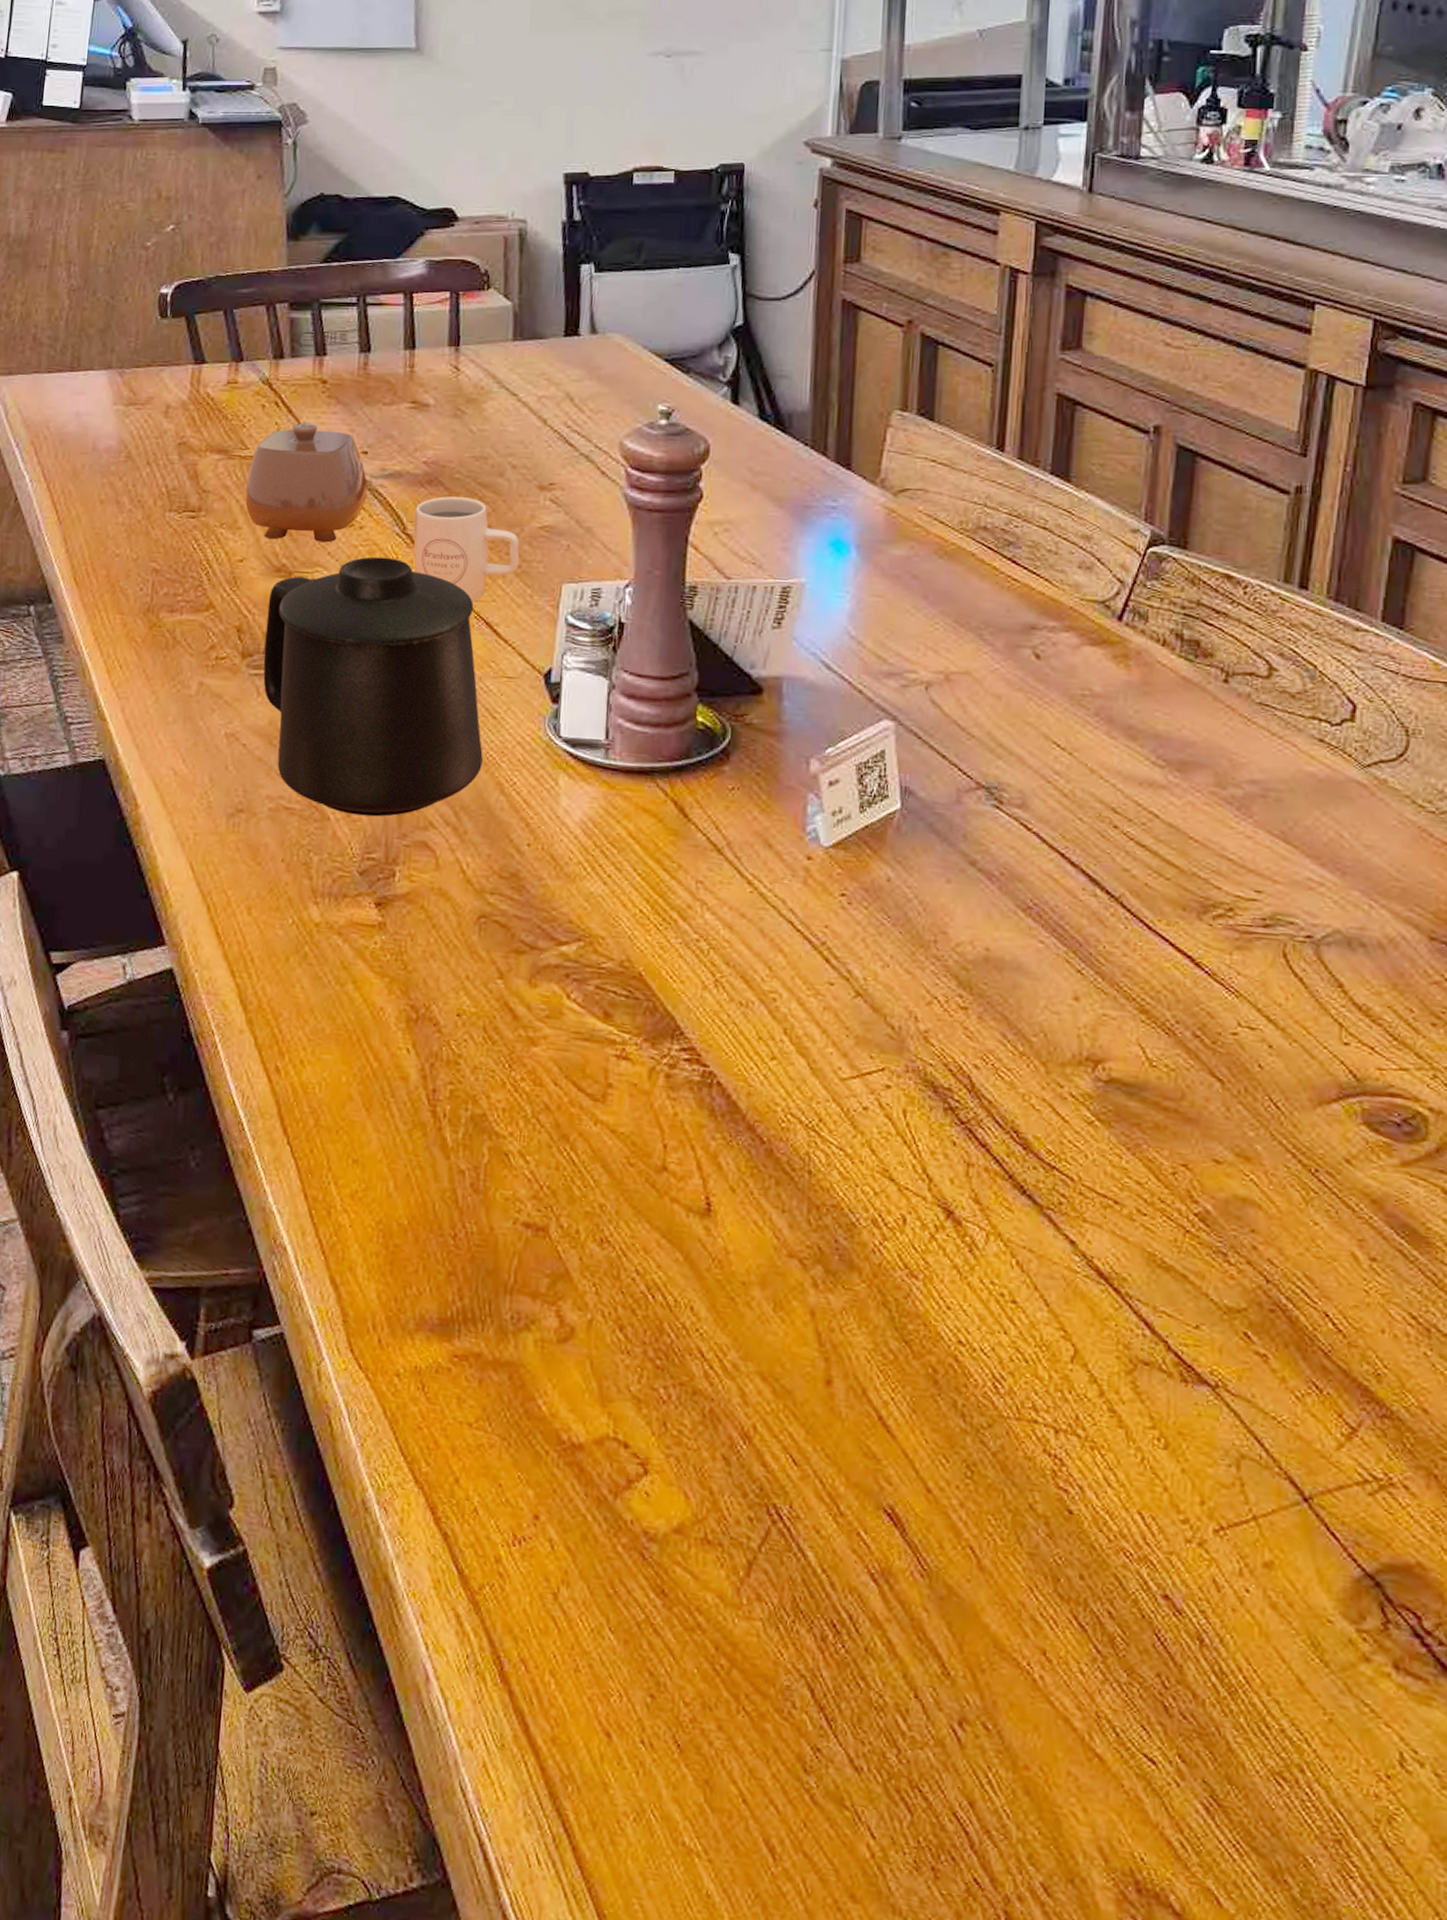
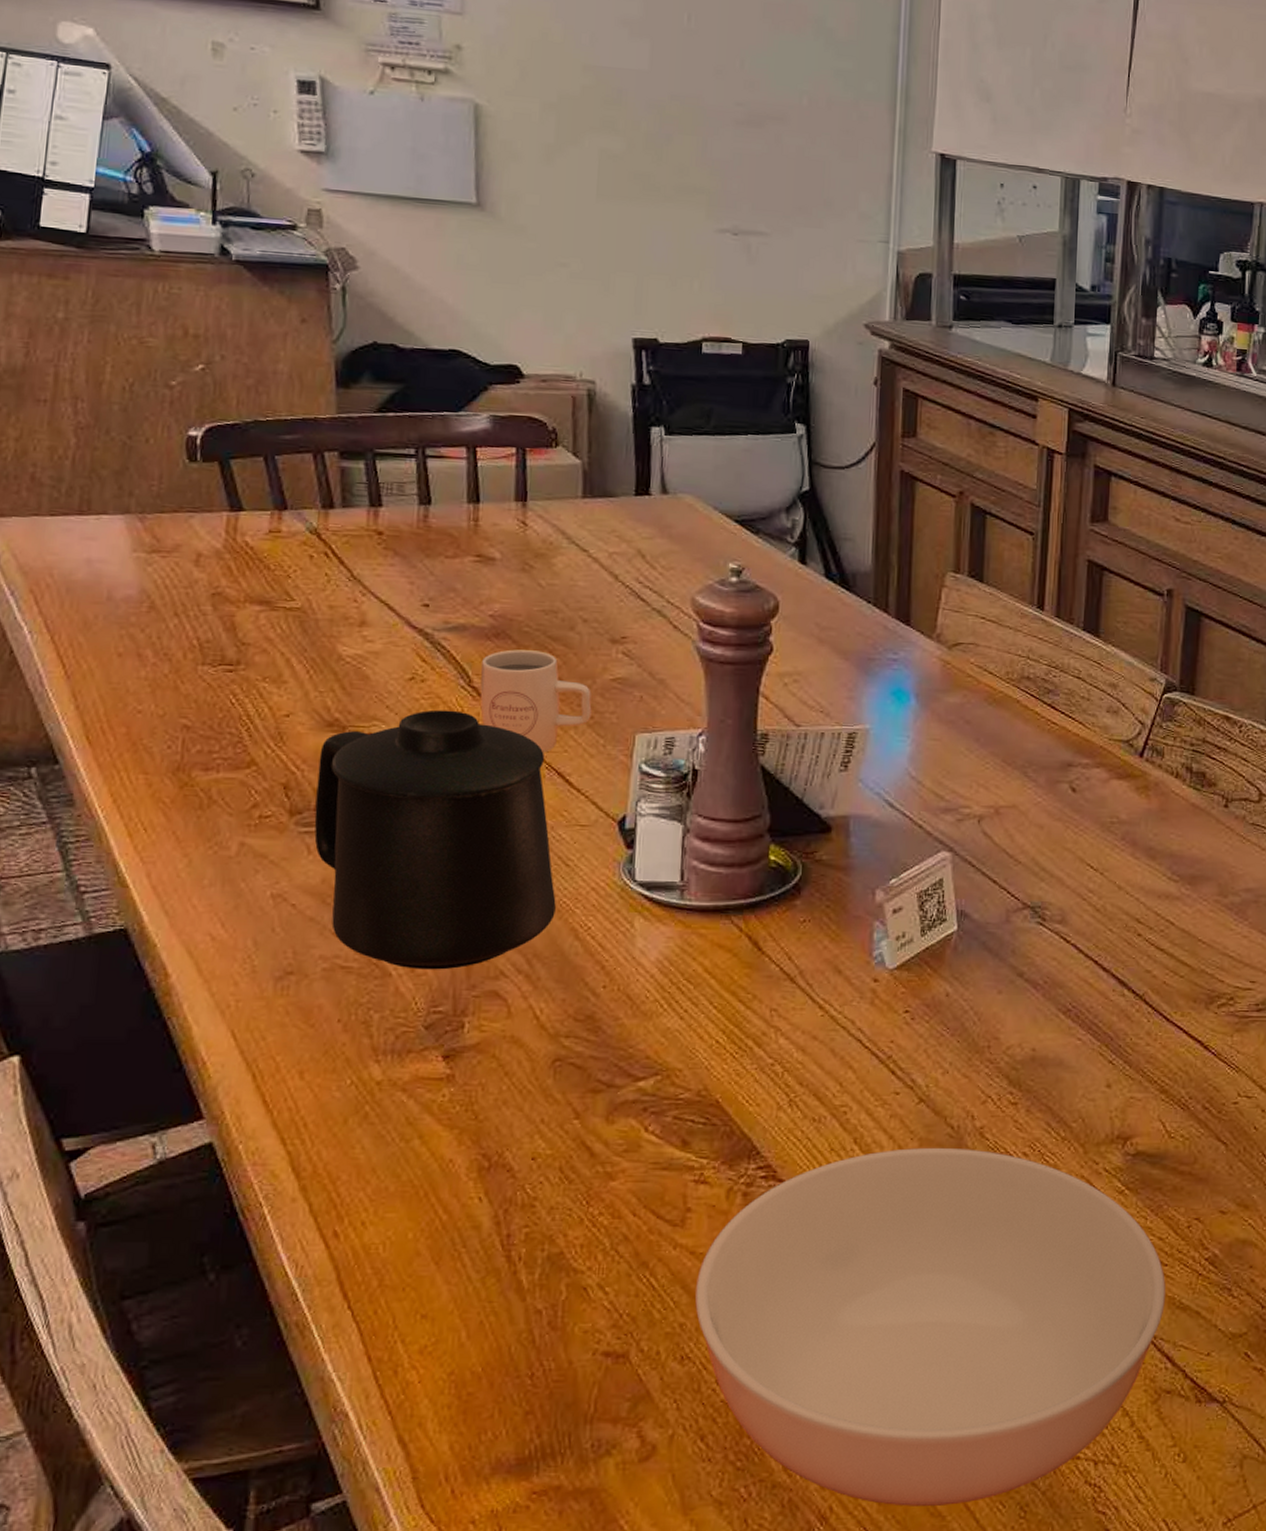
sugar bowl: present [245,423,368,543] -> none [291,574,430,696]
bowl: none [615,1045,1144,1450] -> present [695,1147,1166,1506]

